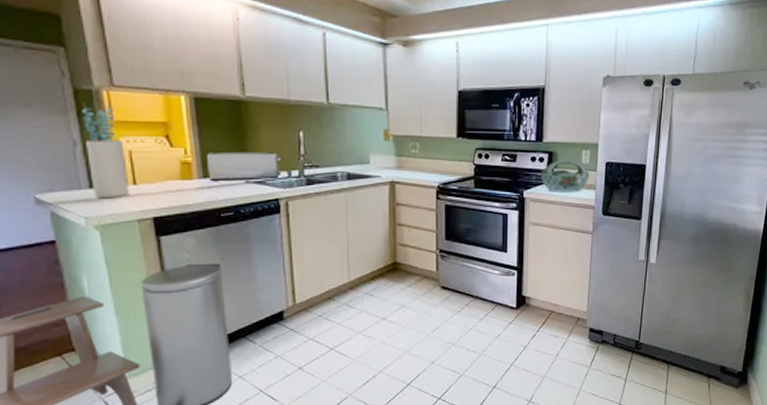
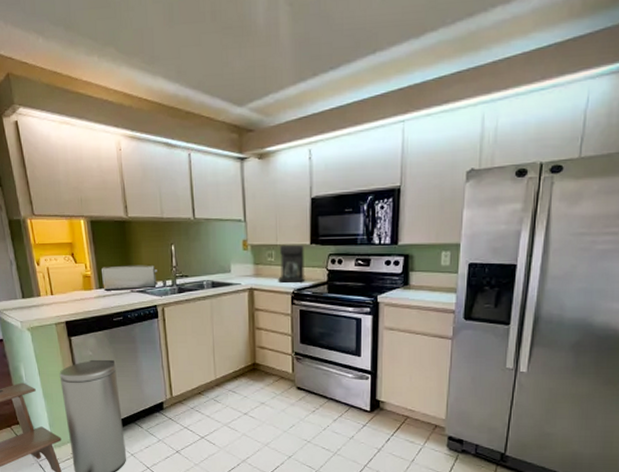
vase: present [81,100,130,199] -> none [14,227,49,307]
coffee maker: none [422,136,452,176] -> present [278,244,306,283]
decorative basket: present [540,160,590,192] -> none [395,262,450,296]

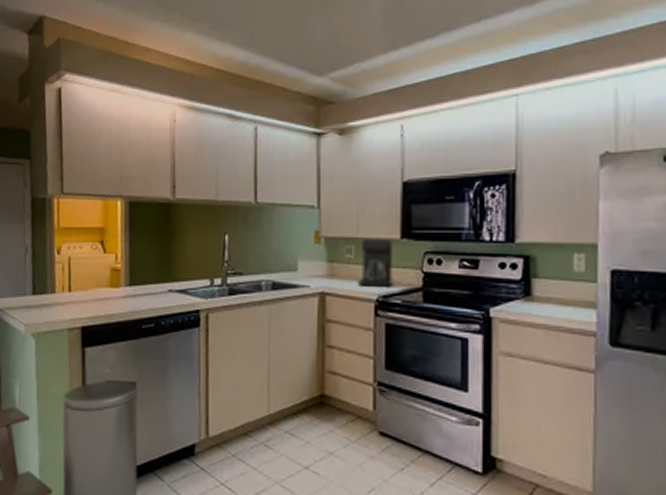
toaster: present [101,264,158,291] -> none [134,257,204,289]

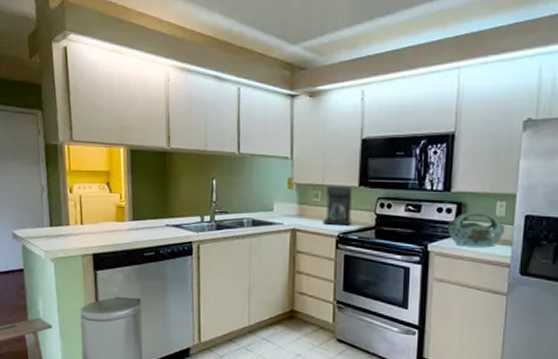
decorative basket: none [513,266,587,312] -> present [447,211,505,248]

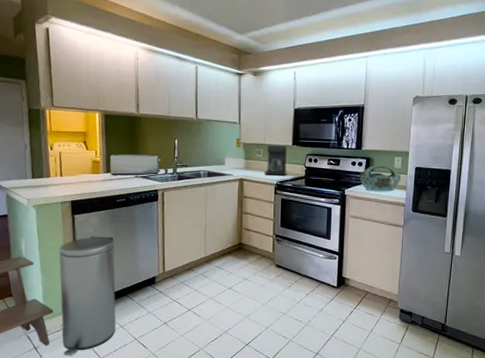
toaster: none [136,197,196,224] -> present [109,154,161,176]

